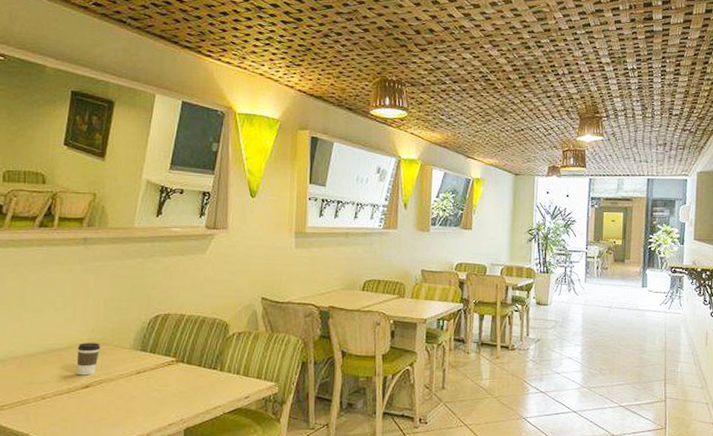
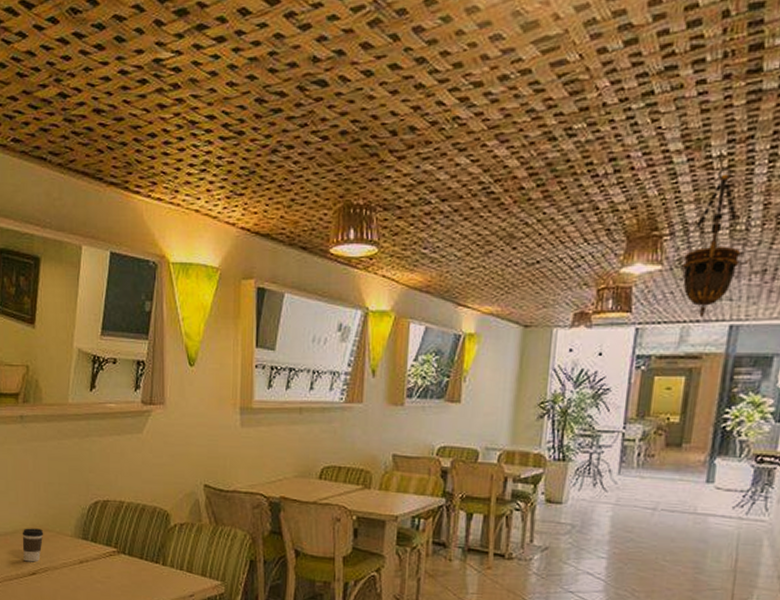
hanging lantern: none [609,76,658,173] -> present [672,166,755,318]

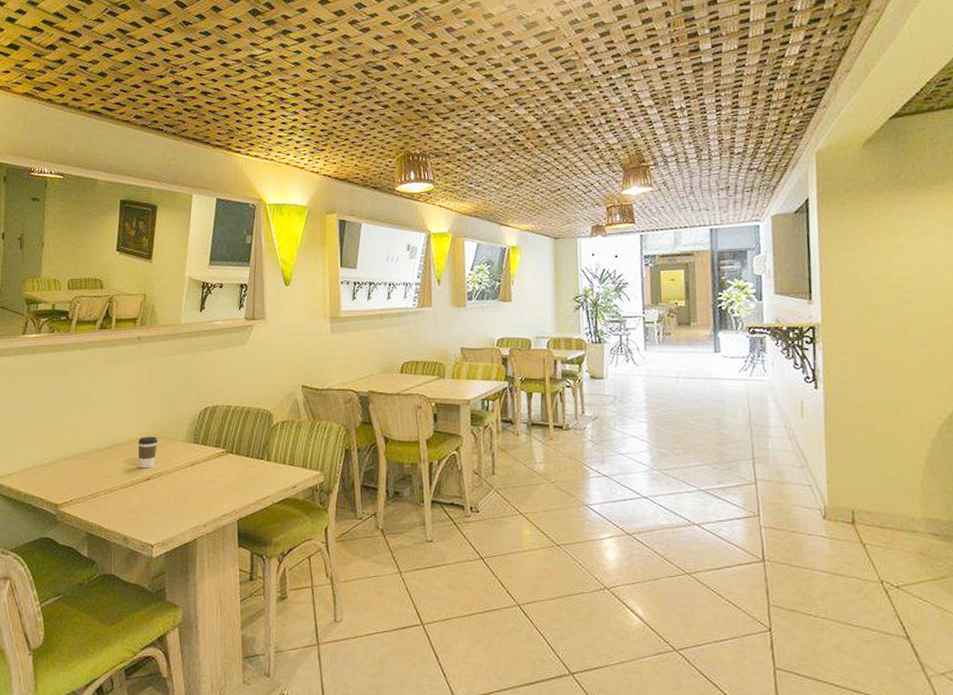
hanging lantern: present [672,166,755,318] -> none [659,115,718,225]

